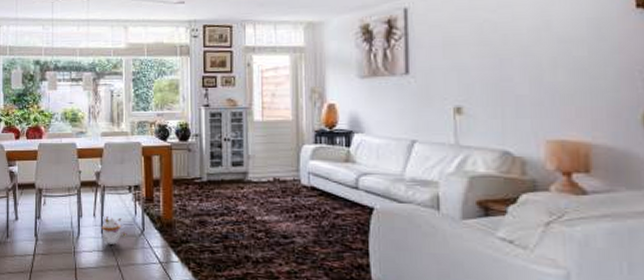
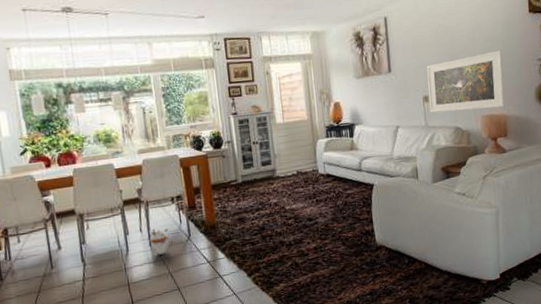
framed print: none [462,55,588,133] -> present [427,50,505,113]

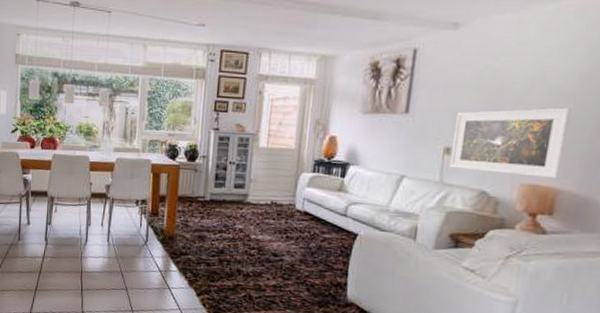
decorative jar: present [149,229,175,255] -> none [108,226,132,253]

